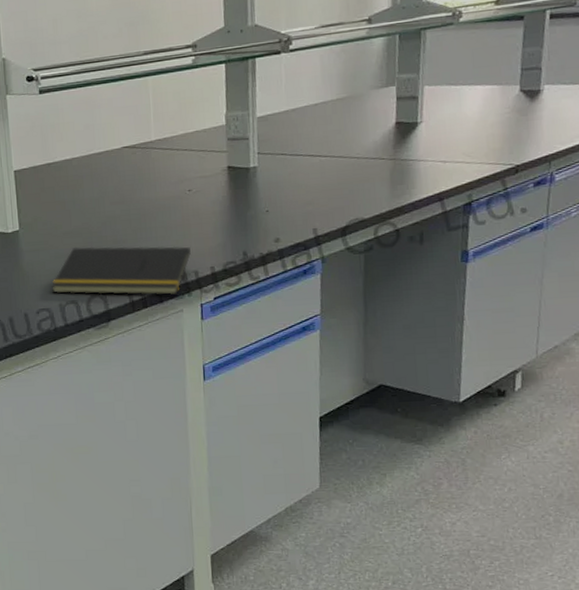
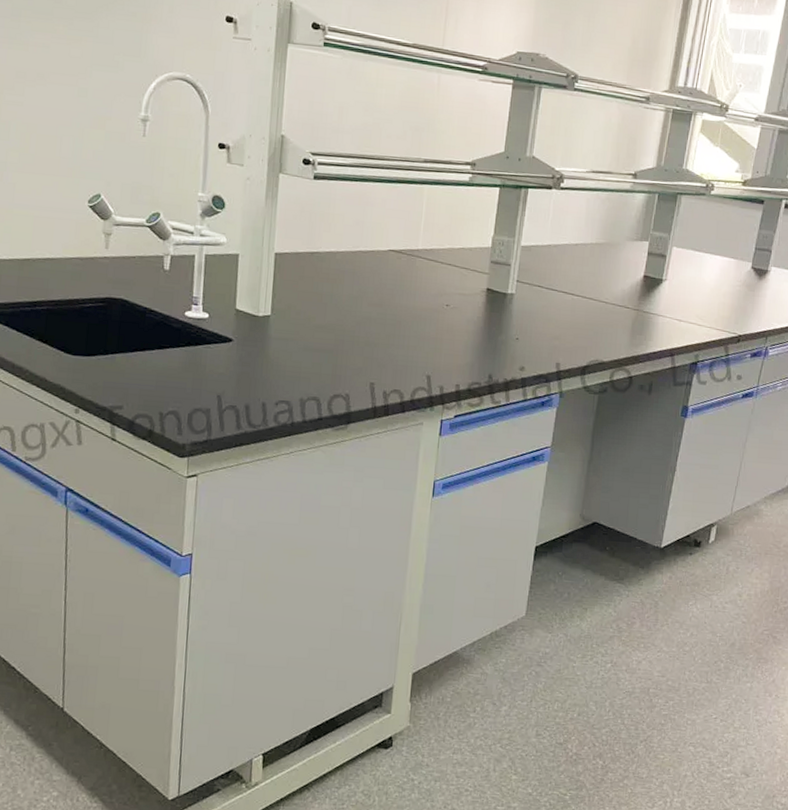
notepad: present [52,246,191,295] -> none [295,342,439,406]

